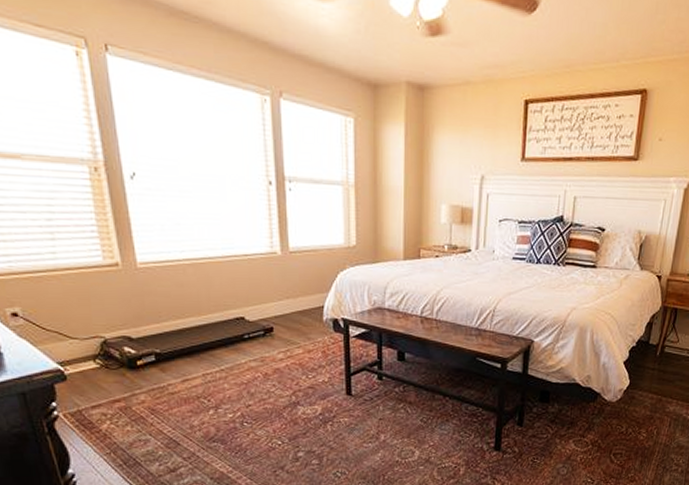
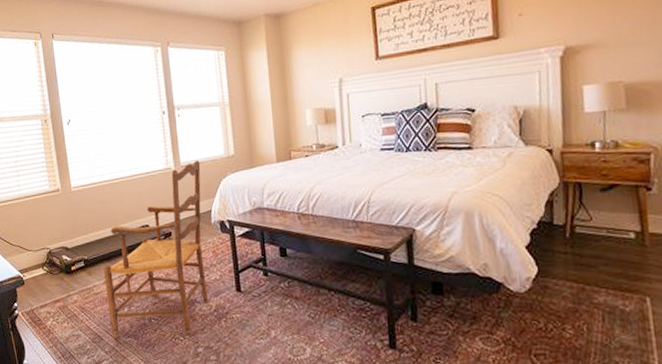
armchair: none [181,246,314,443] -> present [103,160,209,338]

